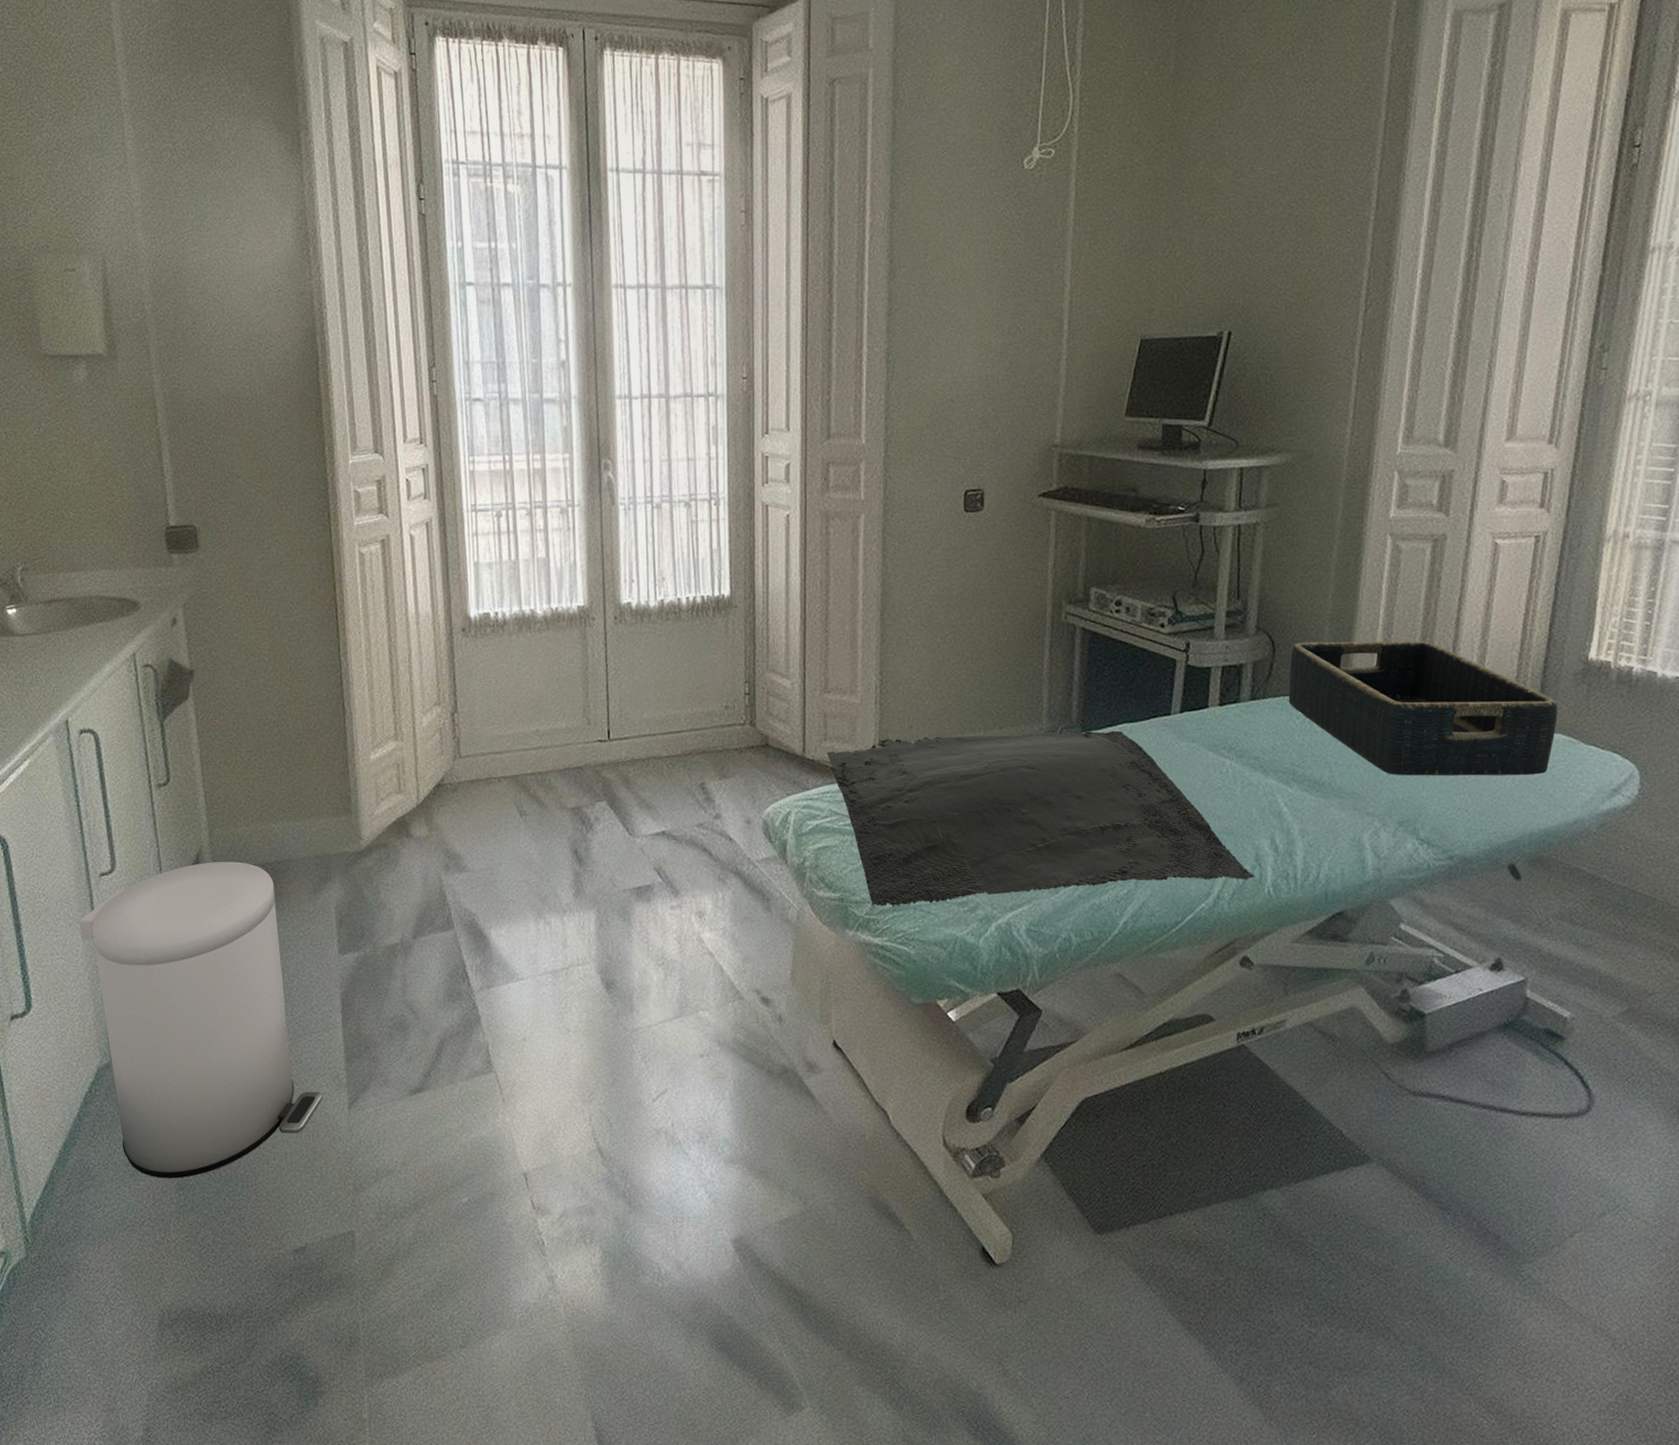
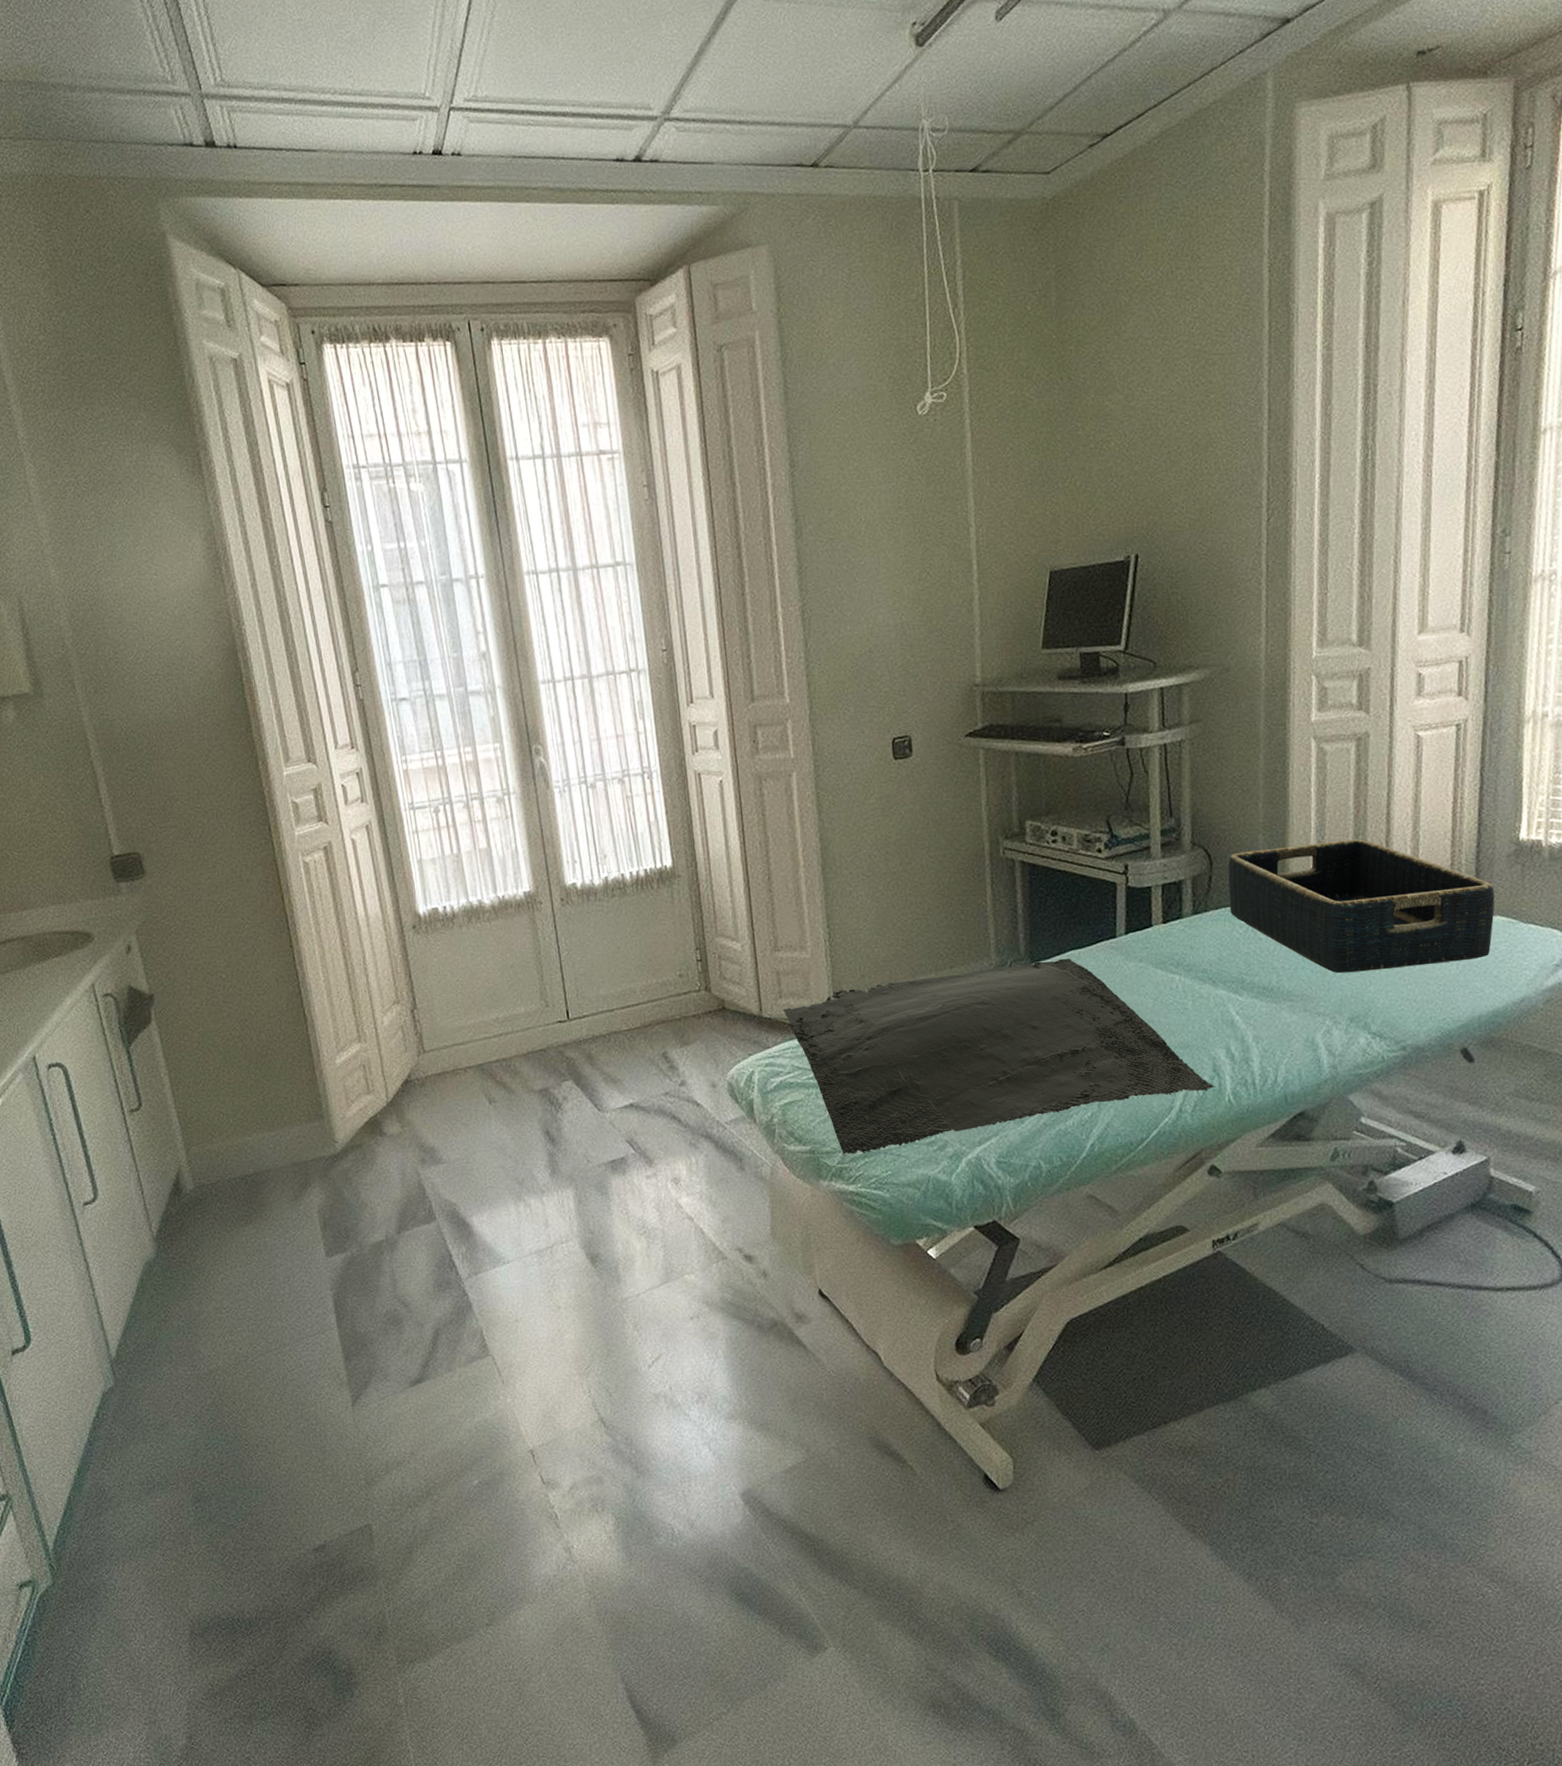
pedal bin: present [79,861,323,1178] -> none [68,1177,326,1493]

